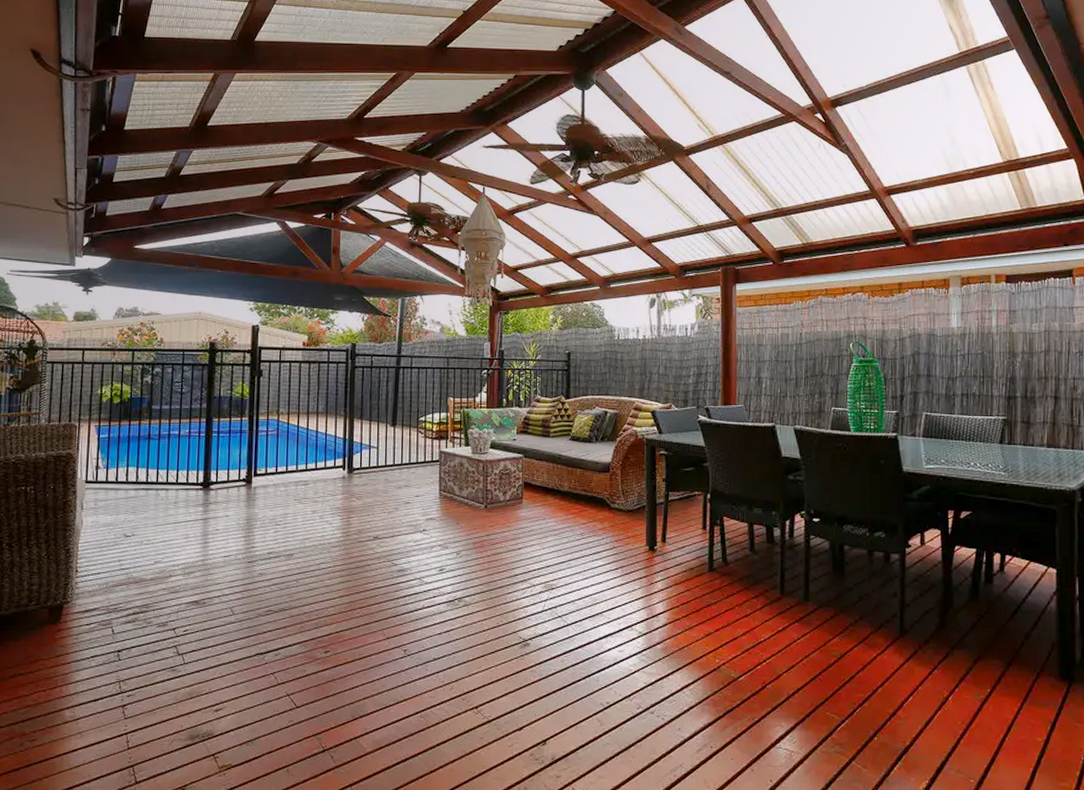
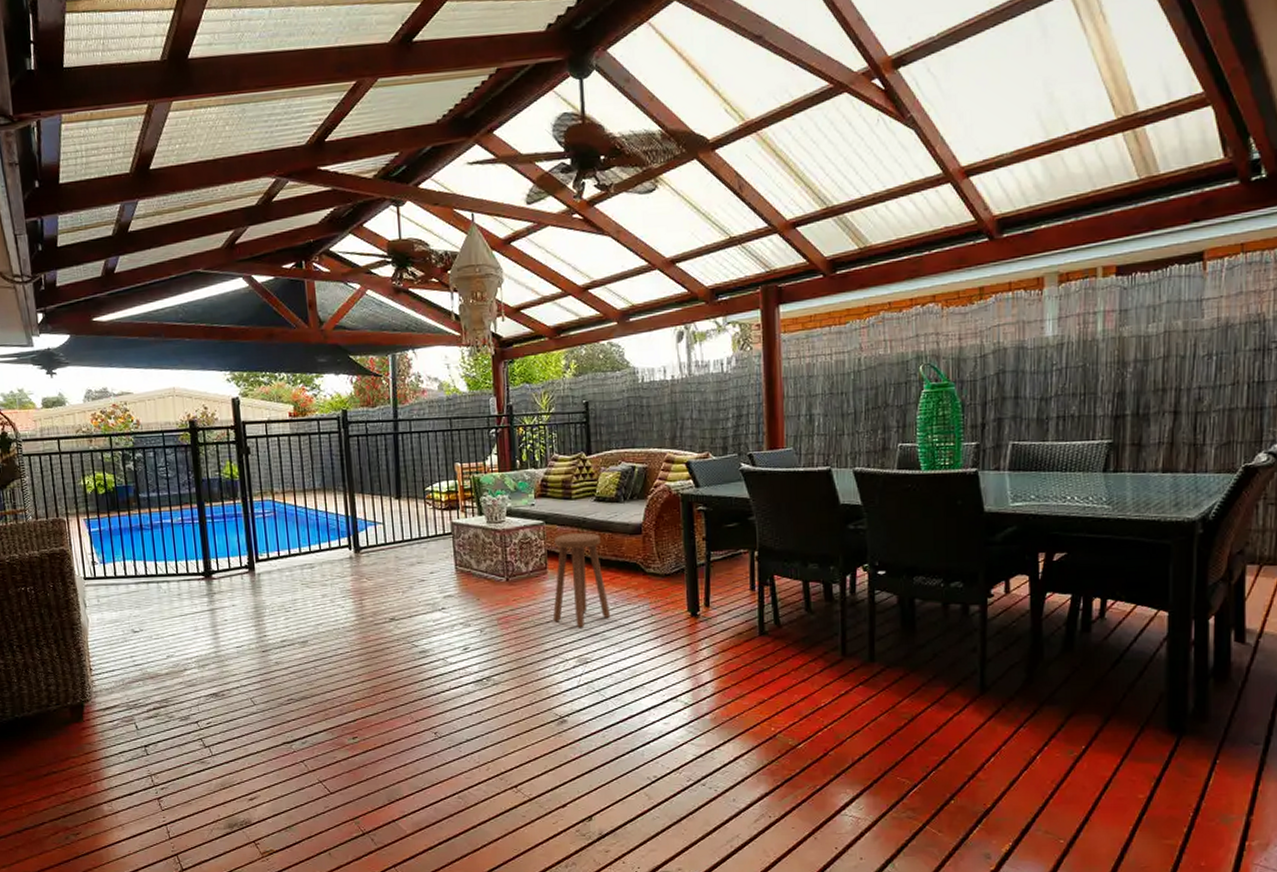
stool: none [524,468,578,556] -> present [552,533,611,628]

